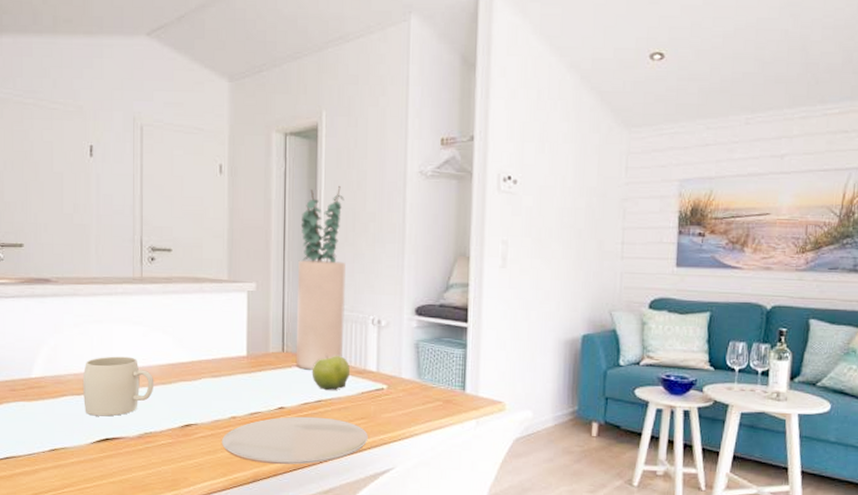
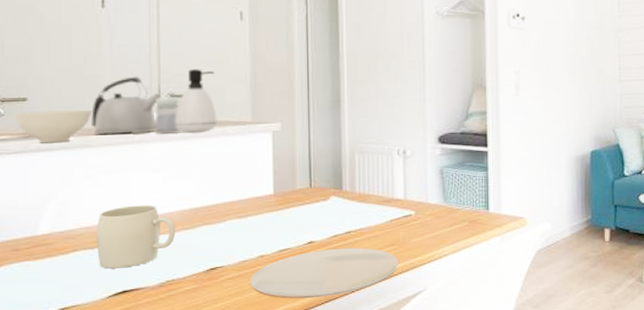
bowl: none [9,257,81,290] -> present [11,110,93,144]
kettle: none [79,227,143,286] -> present [91,76,161,136]
salt shaker: none [136,250,160,287] -> present [154,97,180,134]
soap dispenser: none [155,223,195,289] -> present [175,69,217,134]
vase: present [295,186,346,370] -> none [322,28,371,203]
fruit: present [311,354,350,390] -> none [340,186,378,221]

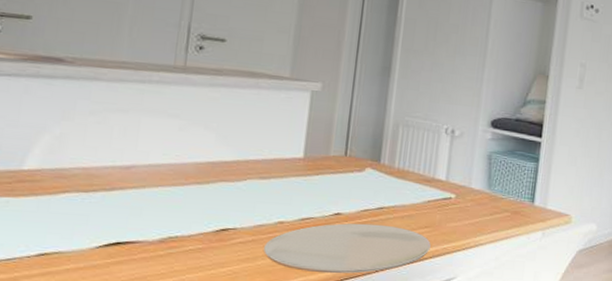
bowl: present [11,110,93,144] -> none [10,31,108,72]
kettle: present [91,76,161,136] -> none [104,10,190,74]
mug: present [96,205,176,269] -> none [91,150,188,218]
salt shaker: present [154,97,180,134] -> none [177,37,211,79]
soap dispenser: present [175,69,217,134] -> none [201,11,256,83]

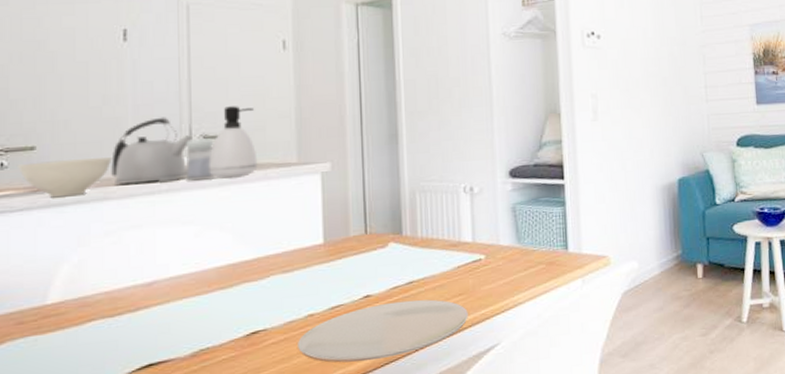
bowl: none [10,31,108,72] -> present [16,157,113,198]
kettle: none [104,10,190,74] -> present [111,117,192,186]
salt shaker: none [177,37,211,79] -> present [185,138,215,181]
soap dispenser: none [201,11,256,83] -> present [208,106,258,180]

